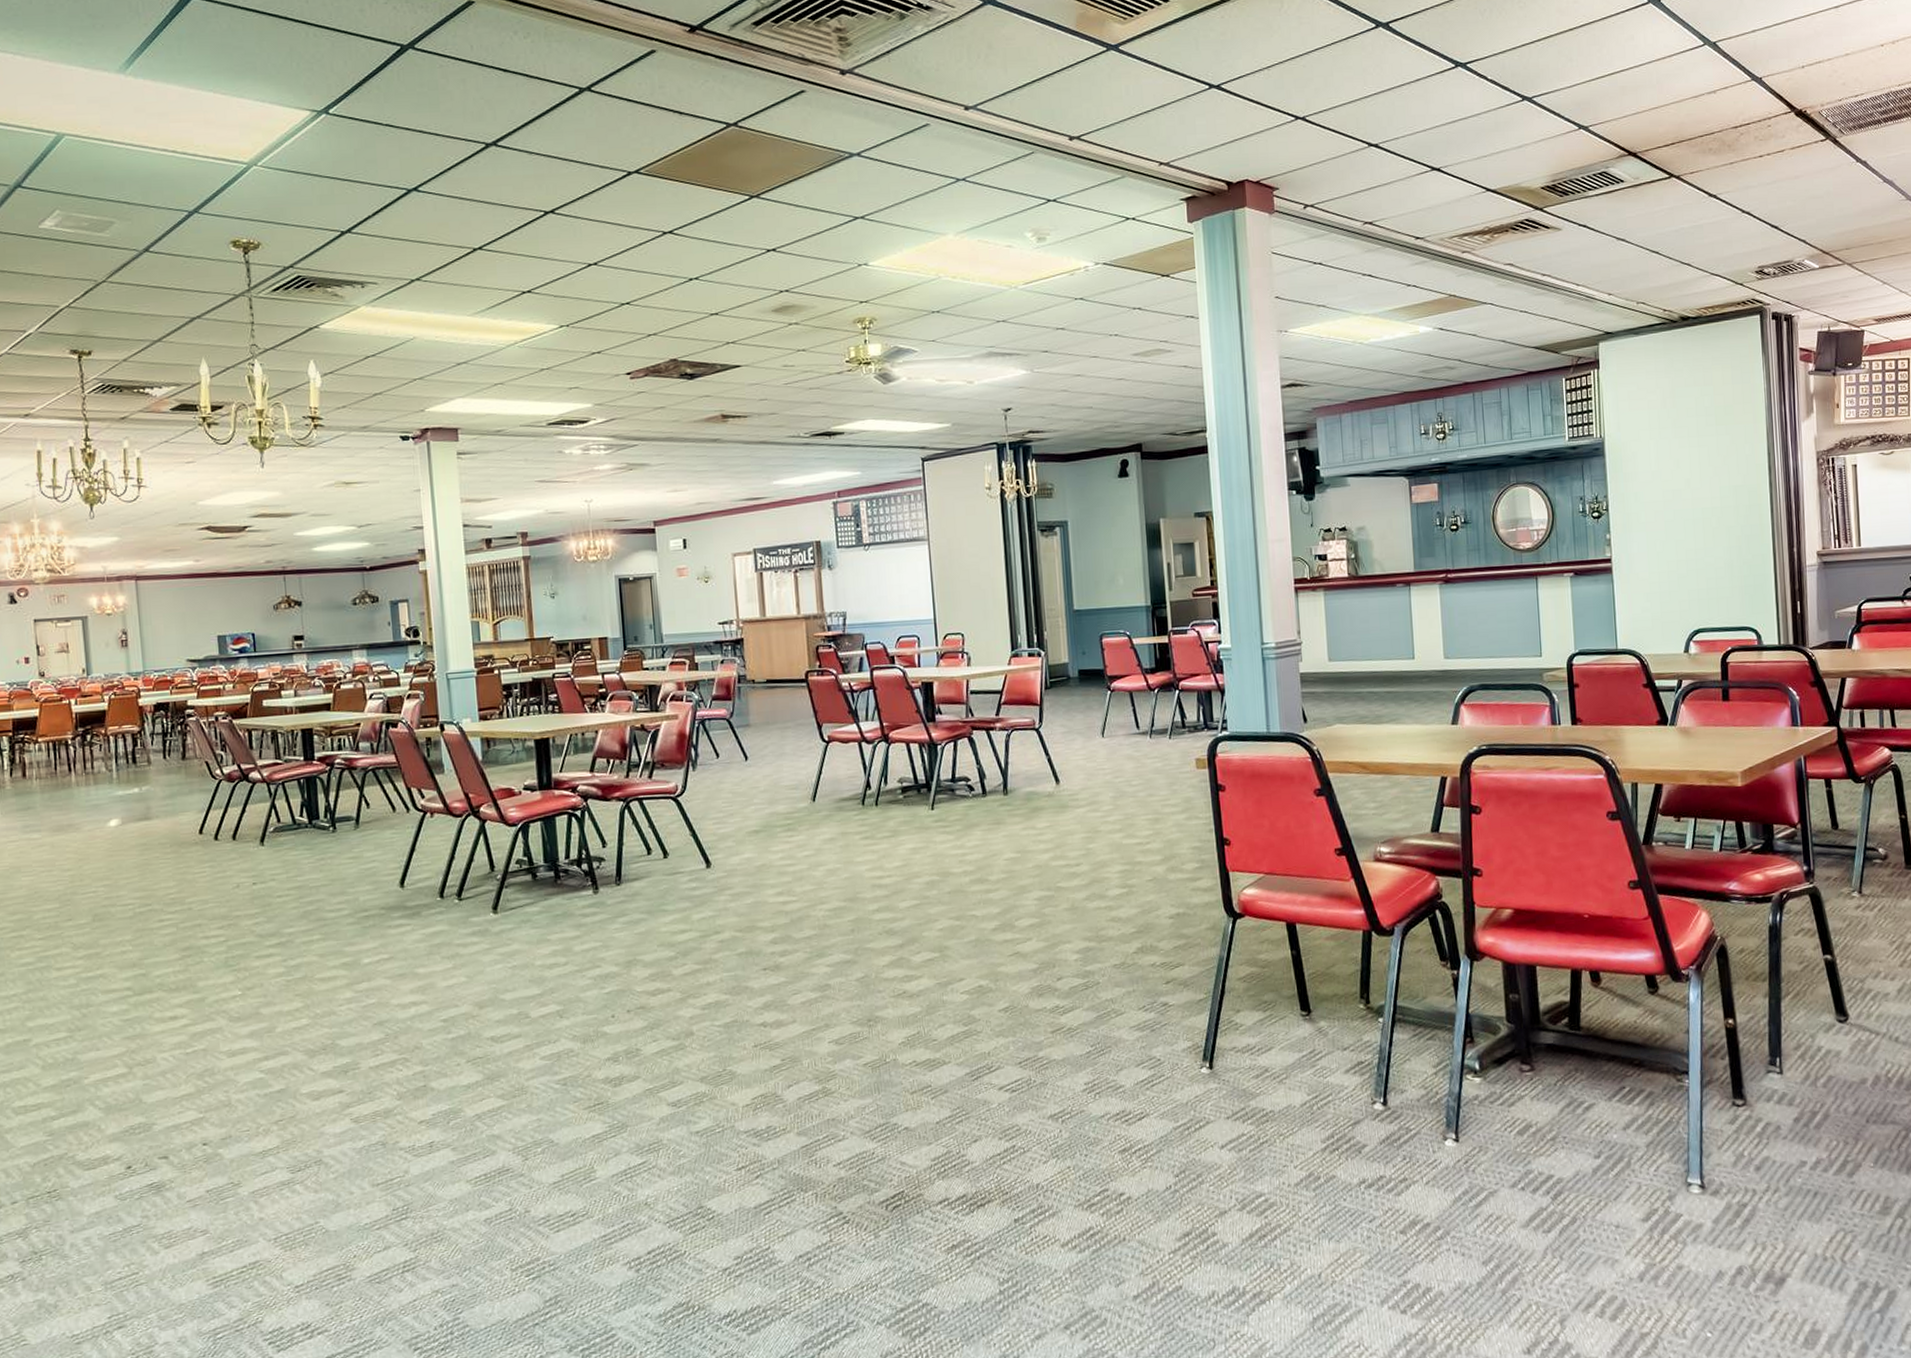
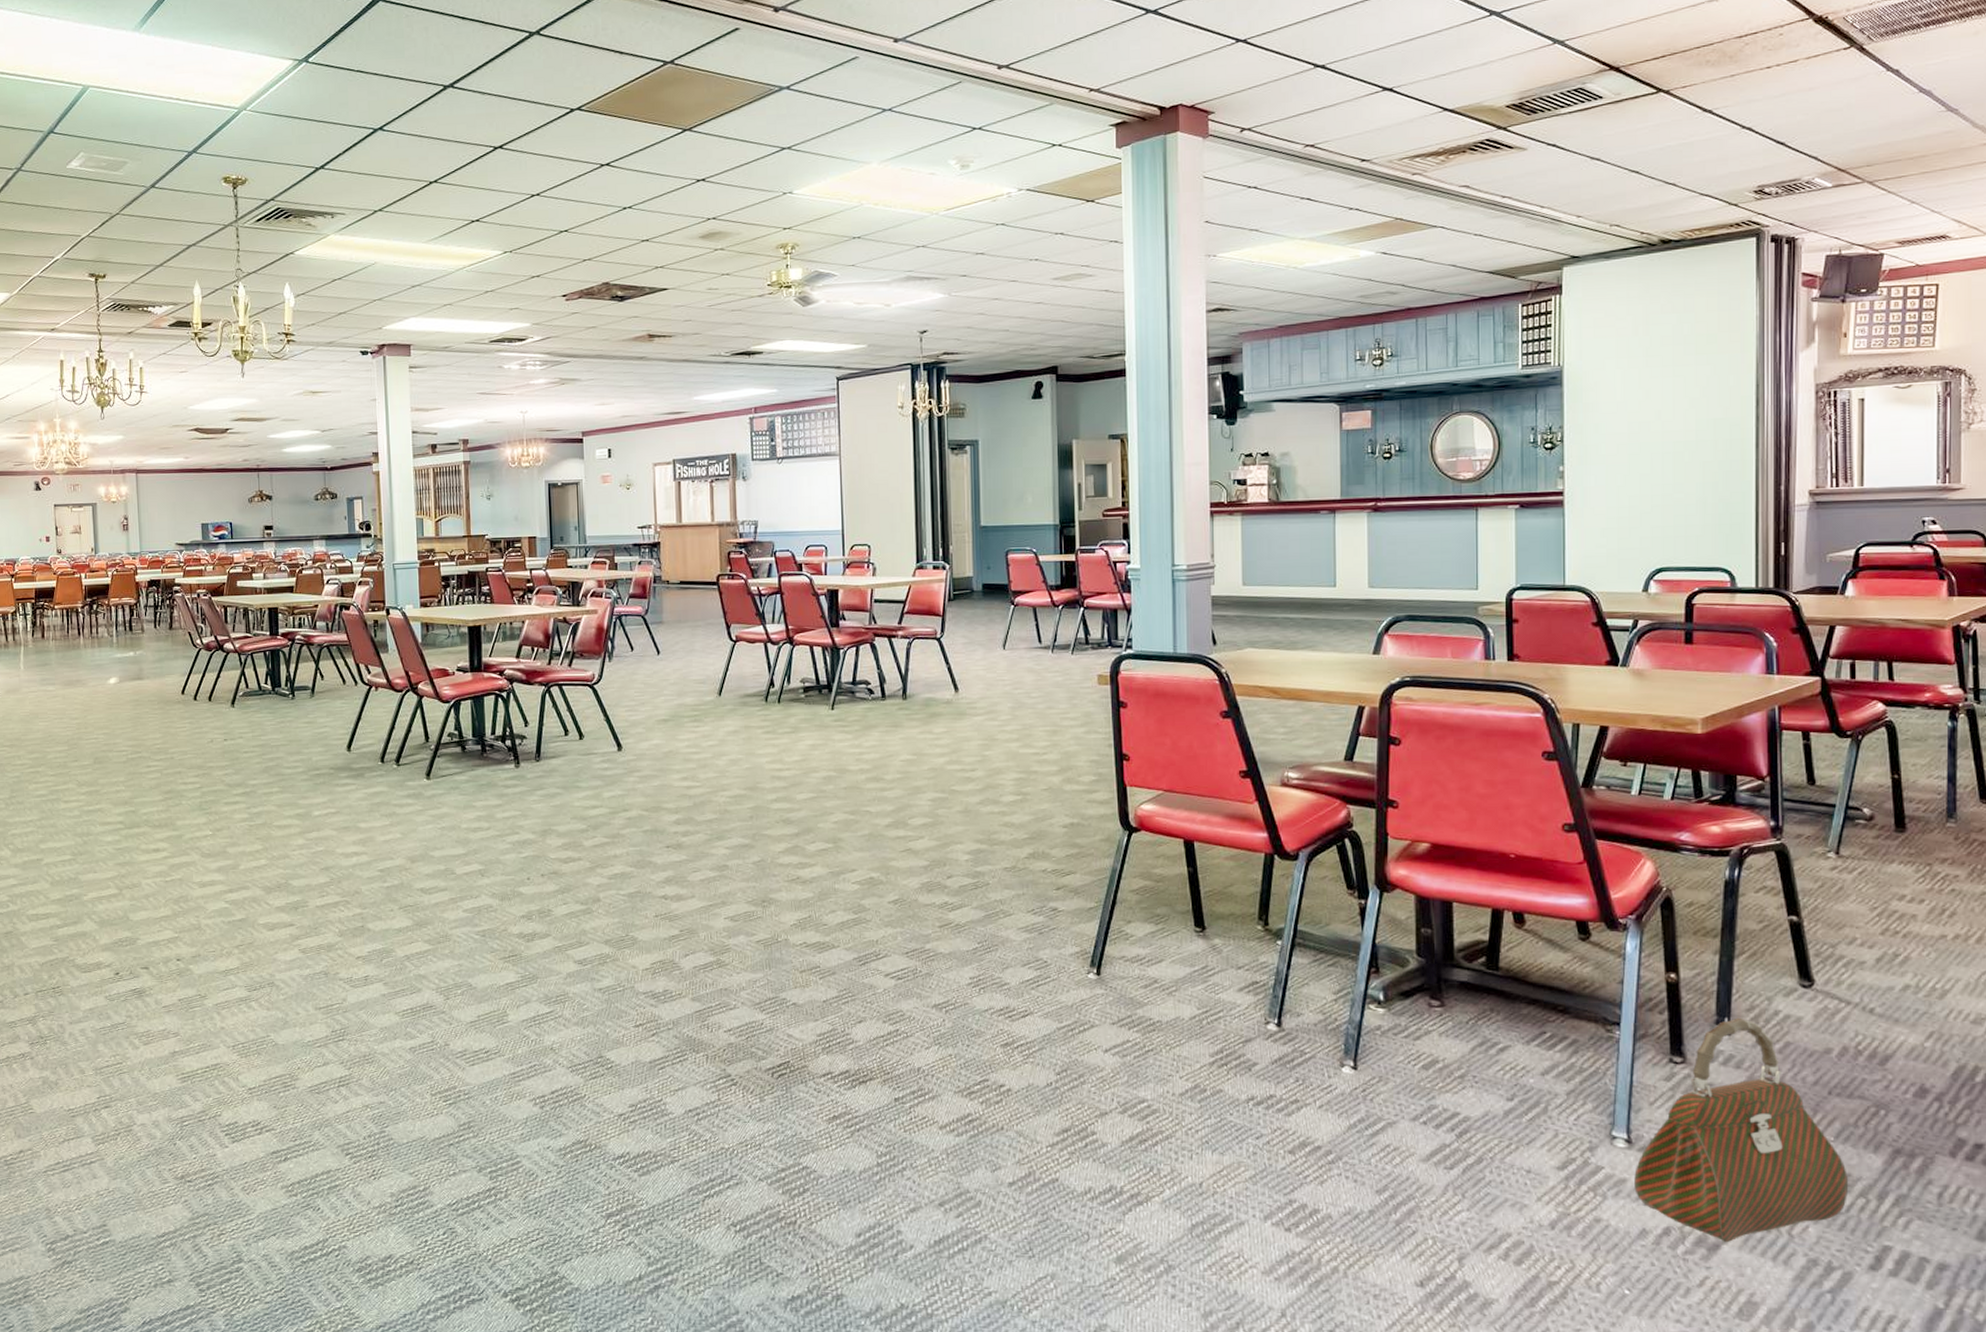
handbag: none [1709,1056,1888,1276] -> present [1634,1017,1849,1243]

